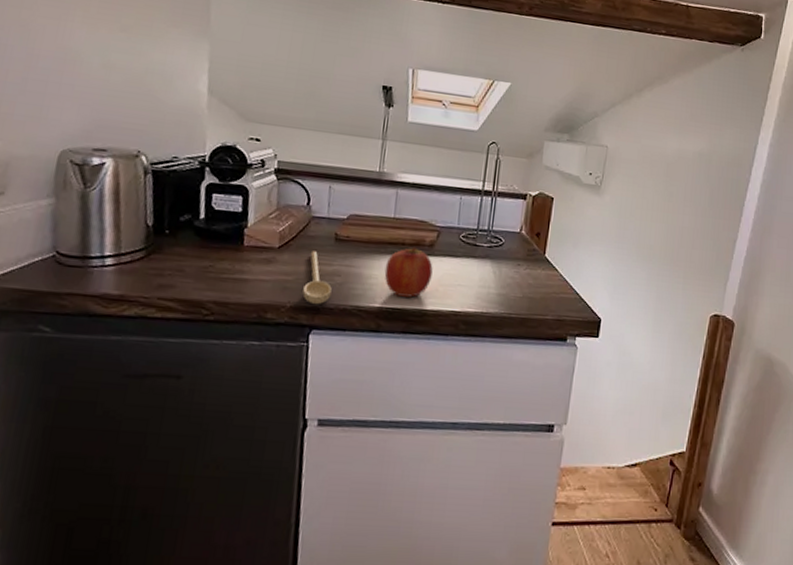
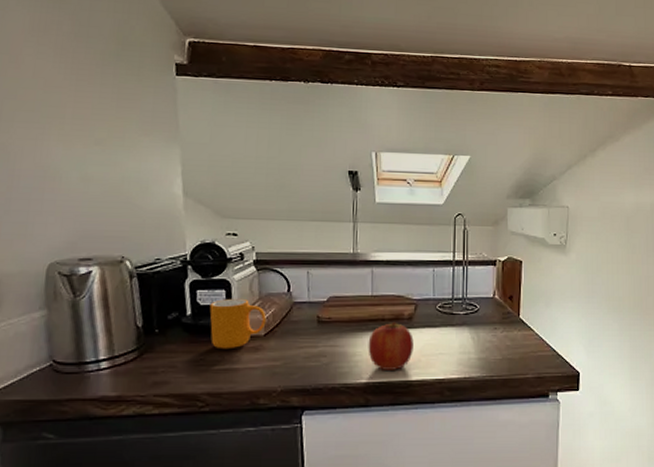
mug: none [222,205,283,259] -> present [209,298,267,350]
spoon: present [302,251,332,305] -> none [292,335,319,387]

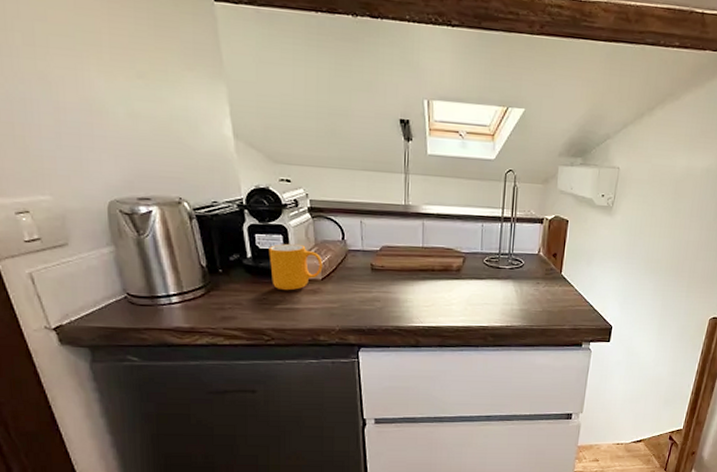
fruit: present [368,321,414,370] -> none [418,272,461,317]

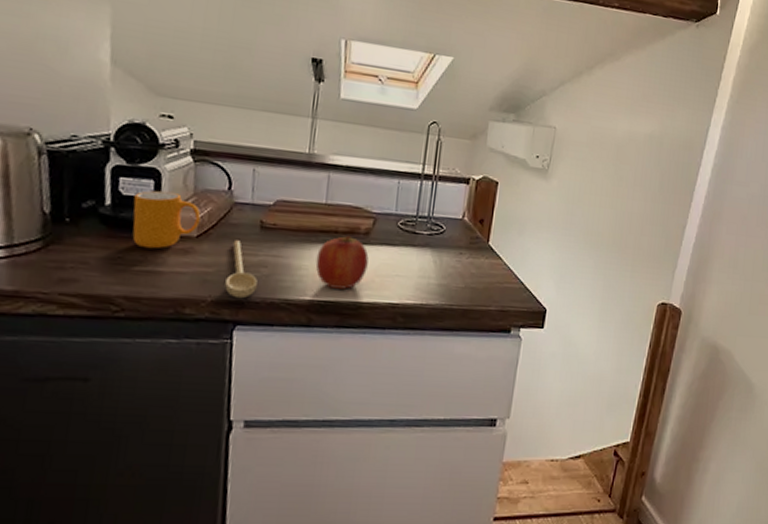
spoon: none [348,281,373,327] -> present [225,240,258,299]
fruit: none [418,272,461,317] -> present [315,235,369,290]

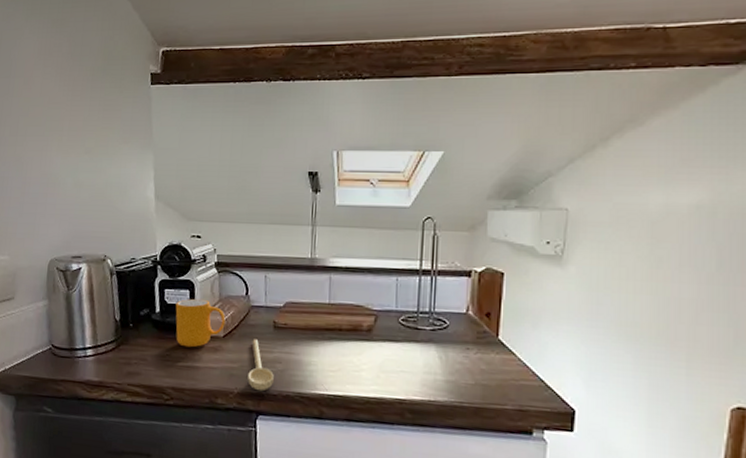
fruit: present [315,235,369,290] -> none [323,332,373,385]

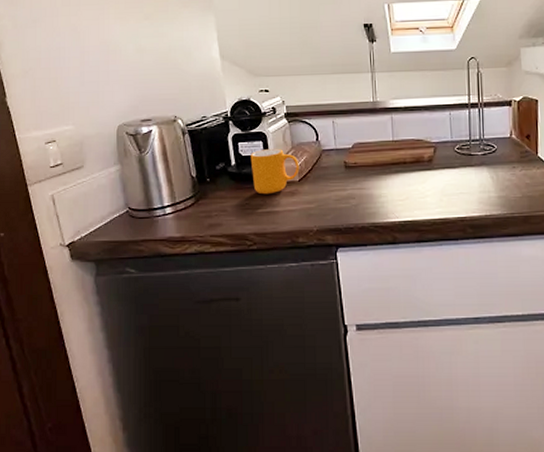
spoon: present [248,339,274,392] -> none [325,180,349,226]

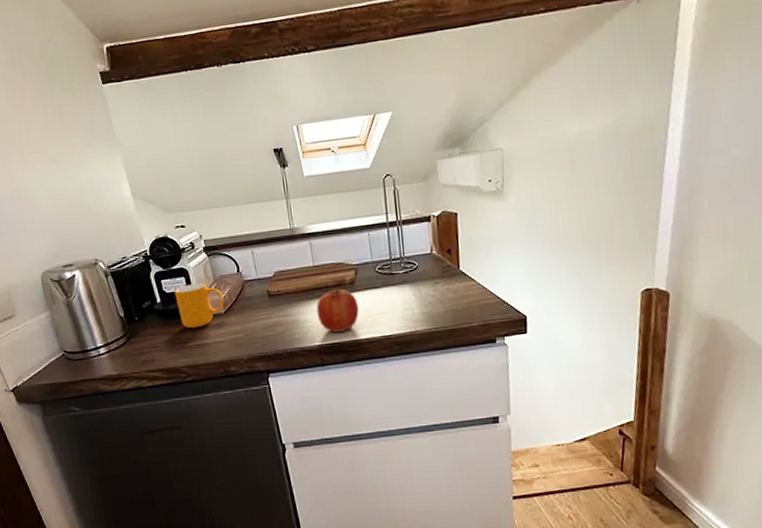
fruit: none [392,164,435,210] -> present [316,287,359,333]

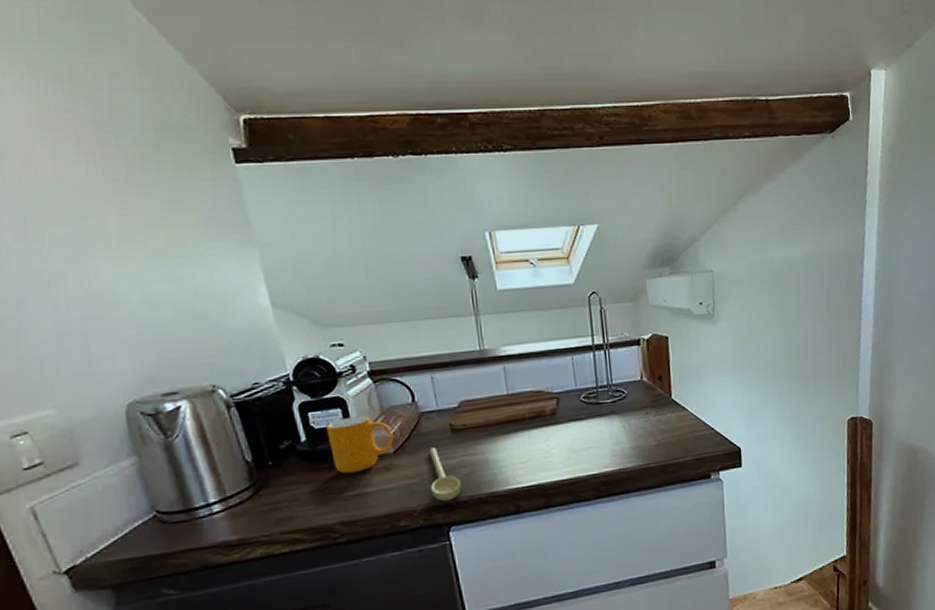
spoon: none [251,309,277,354] -> present [429,447,461,502]
fruit: present [316,287,359,333] -> none [510,419,561,473]

